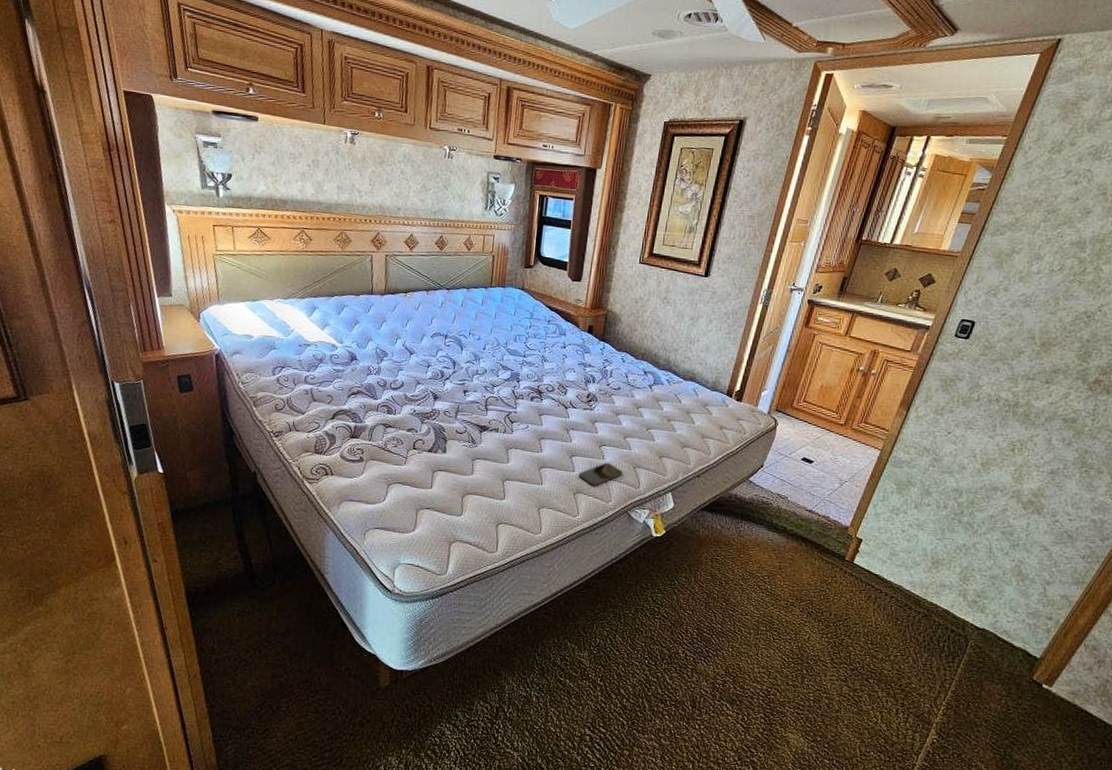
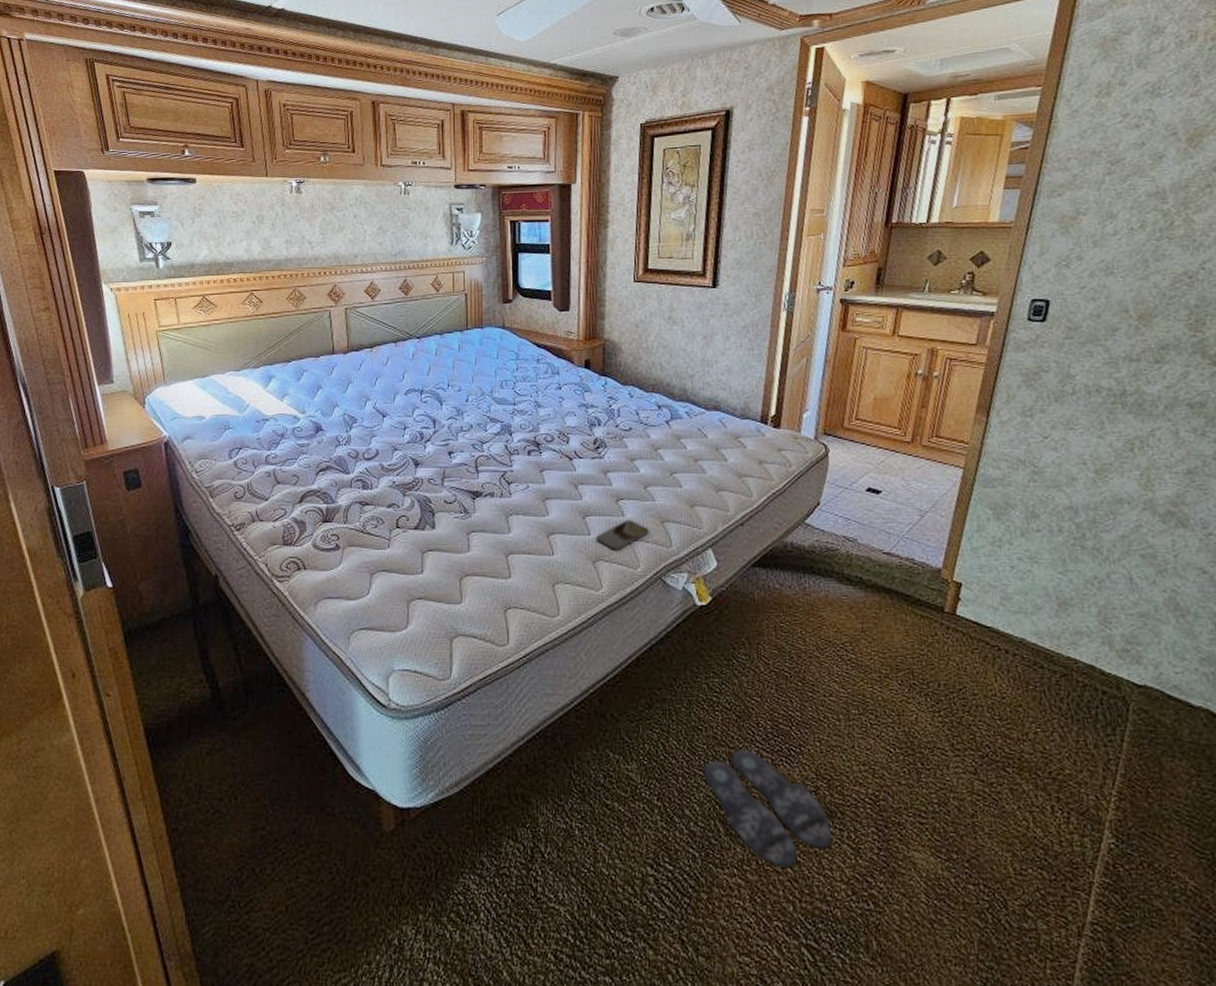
slippers: none [639,649,730,737] -> present [703,750,832,868]

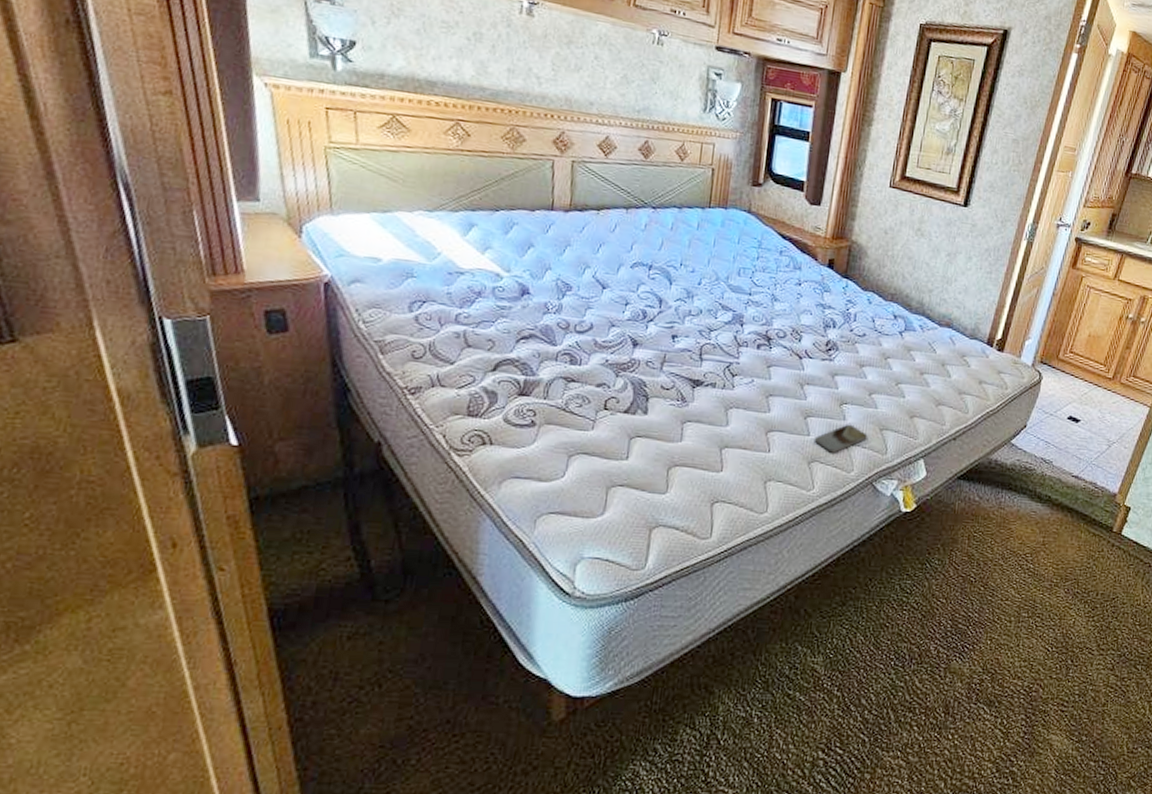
slippers: present [703,750,832,868] -> none [883,646,988,750]

